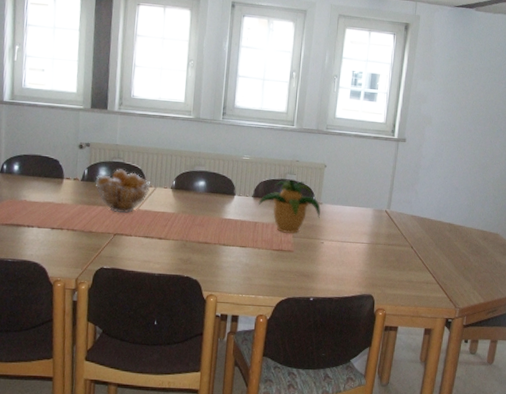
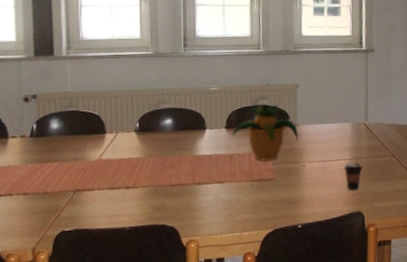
fruit basket: present [96,169,151,214] -> none [48,118,112,167]
coffee cup: none [360,246,379,274] -> present [343,162,363,190]

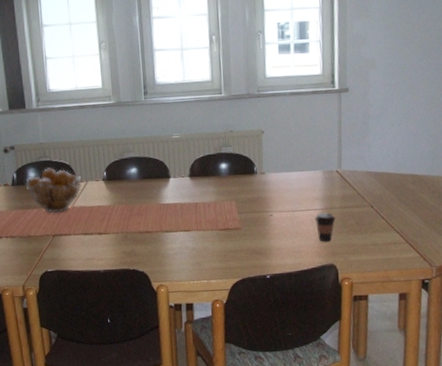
fruit basket: none [48,118,112,167] -> present [26,168,82,213]
potted plant: present [232,104,298,162] -> none [196,152,265,211]

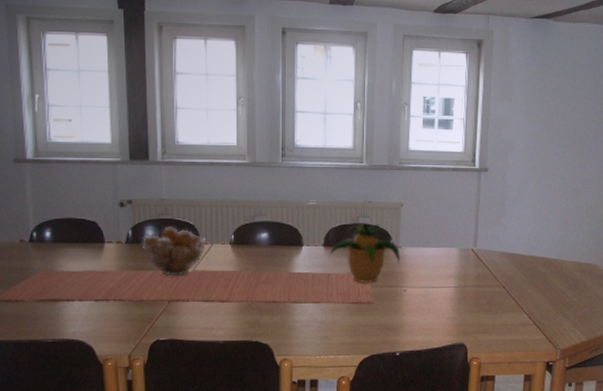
potted plant: none [196,152,265,211] -> present [330,223,400,284]
coffee cup: present [314,212,336,242] -> none [447,290,468,320]

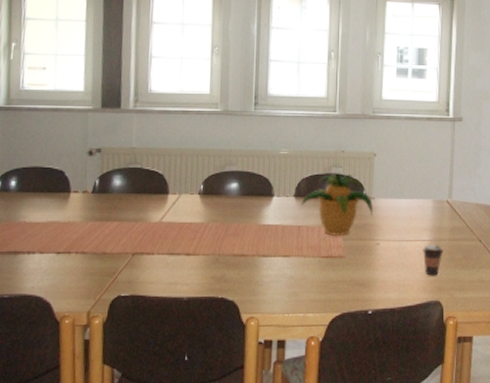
fruit basket: present [143,226,206,277] -> none [109,176,175,228]
coffee cup: none [447,290,468,320] -> present [422,244,444,276]

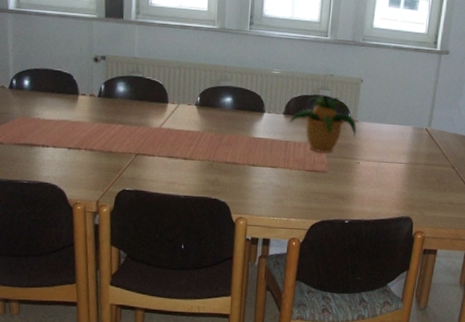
coffee cup: present [422,244,444,276] -> none [398,166,418,195]

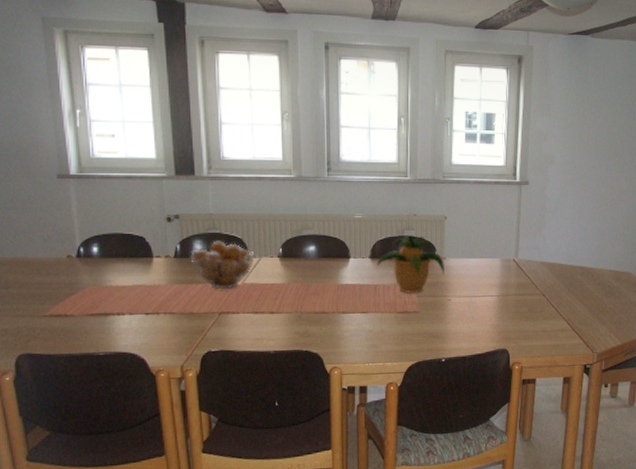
fruit basket: none [114,84,174,132] -> present [191,241,255,290]

